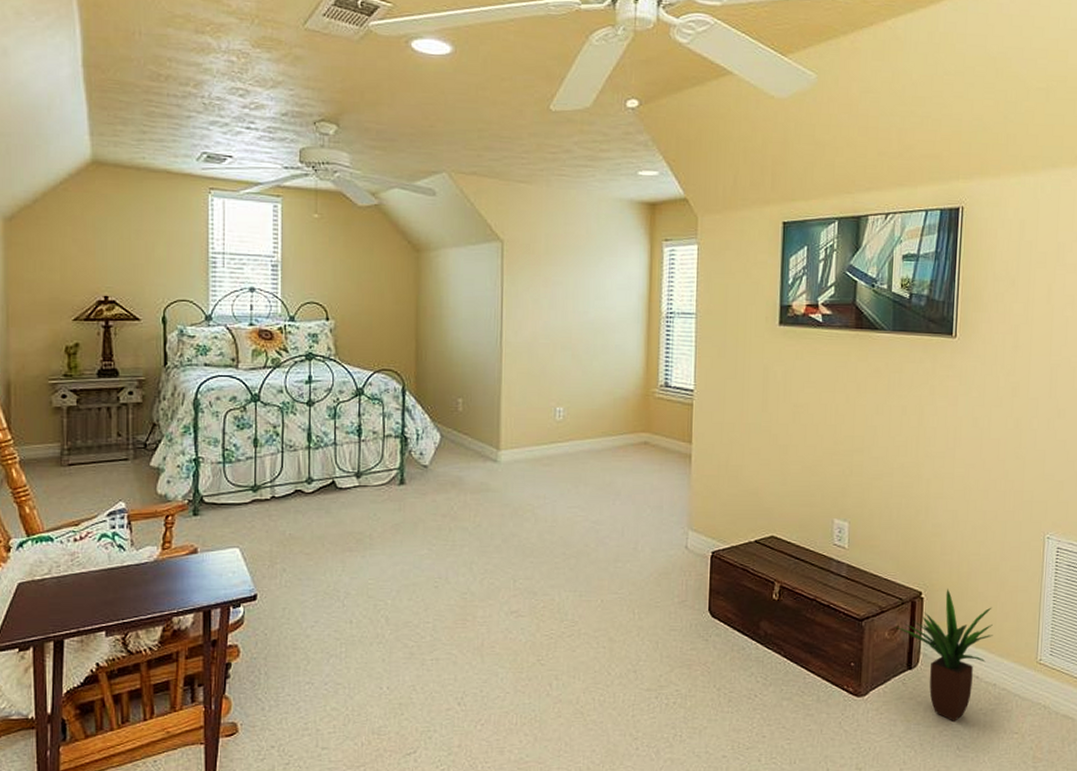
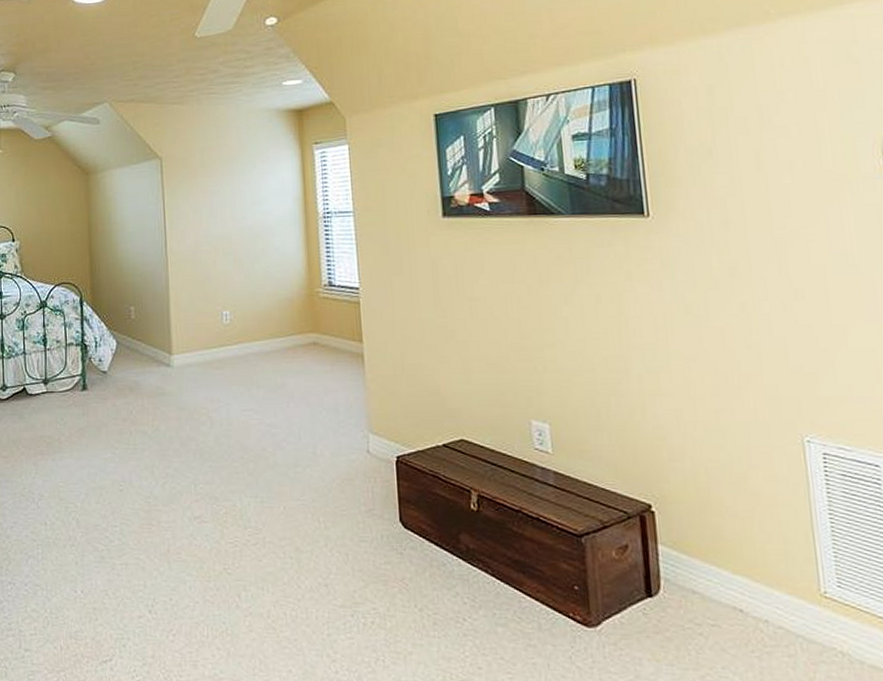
potted plant: present [895,589,993,721] -> none [623,502,754,665]

